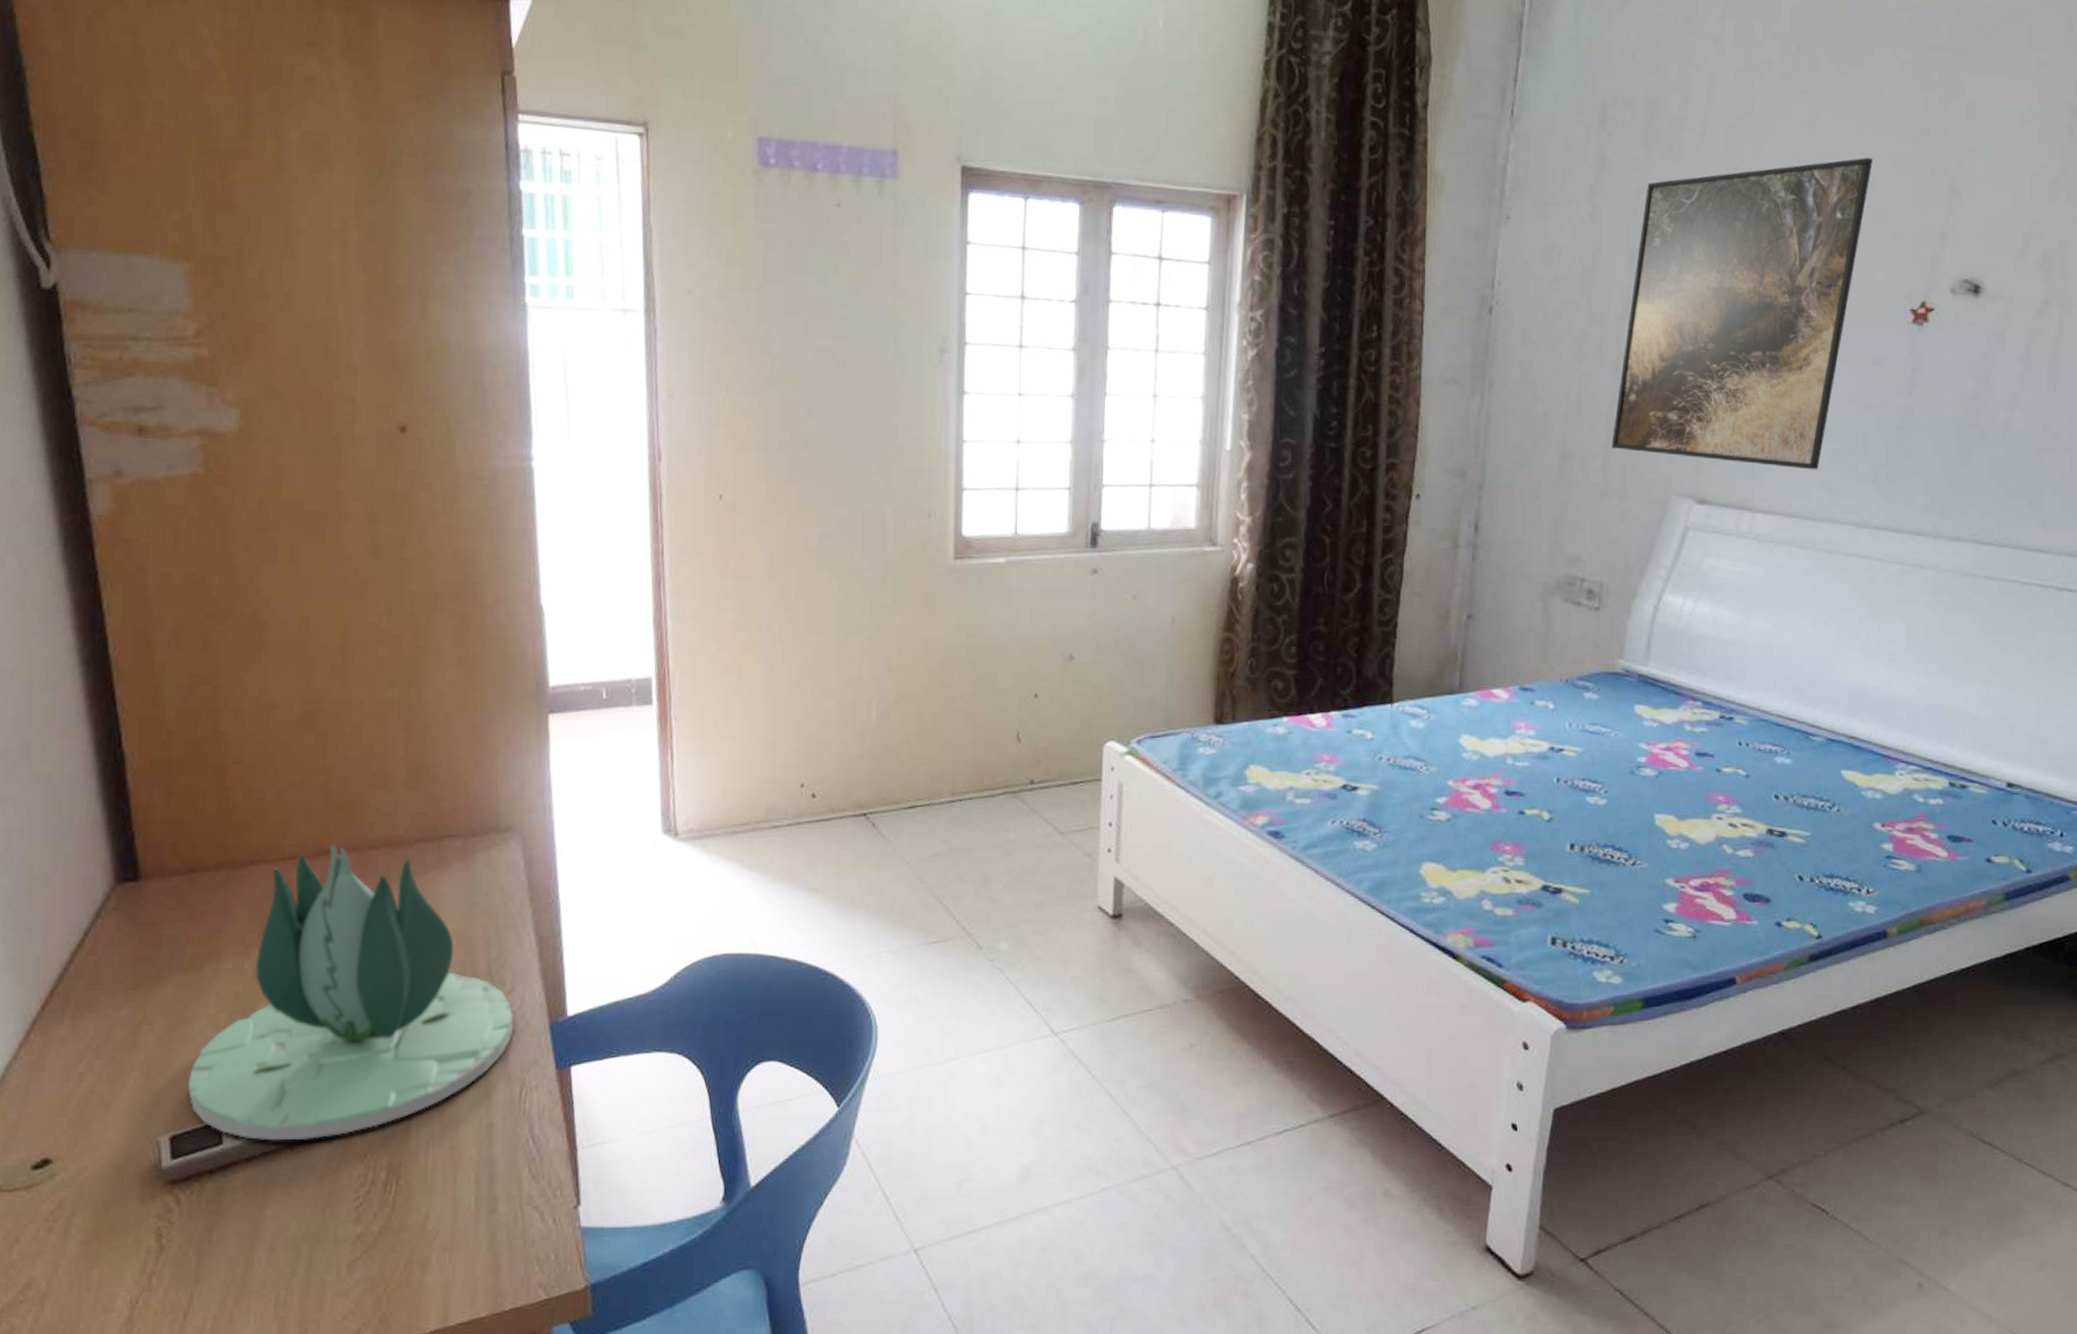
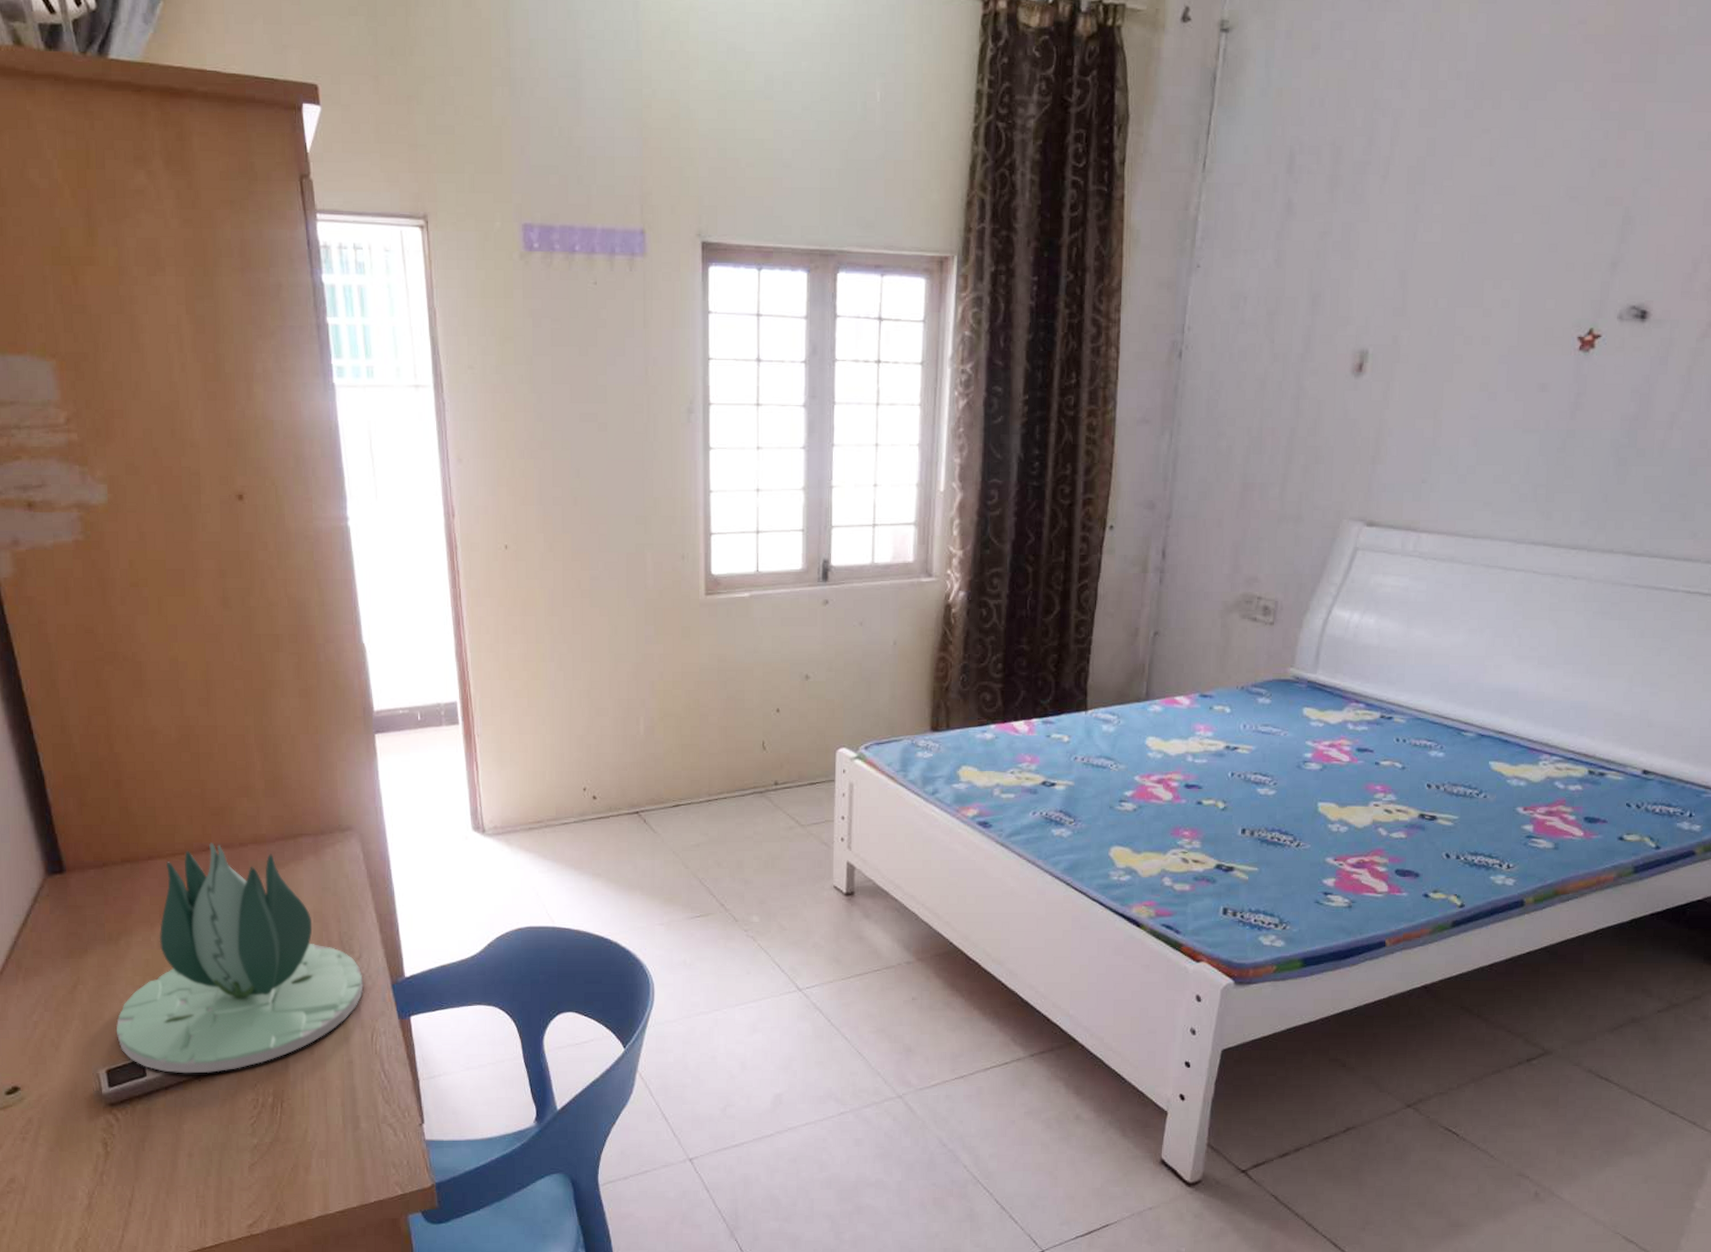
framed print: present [1611,157,1873,470] -> none [1289,191,1549,492]

